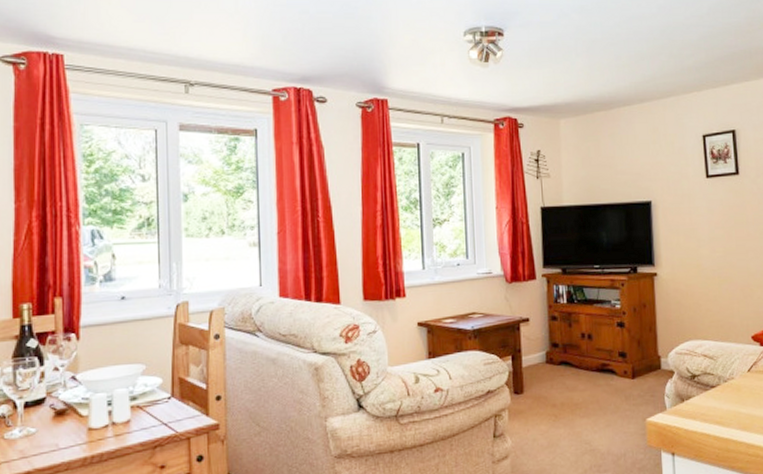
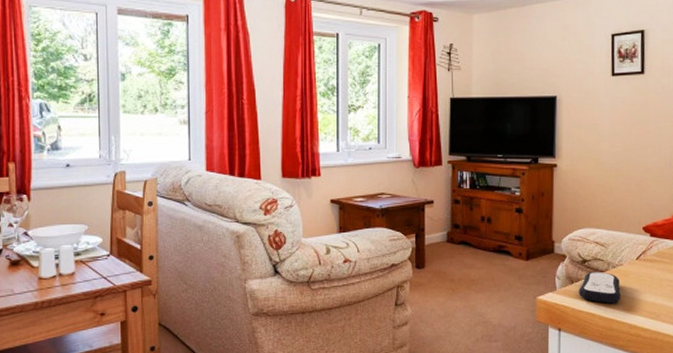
remote control: none [690,386,736,422] -> present [578,271,621,304]

